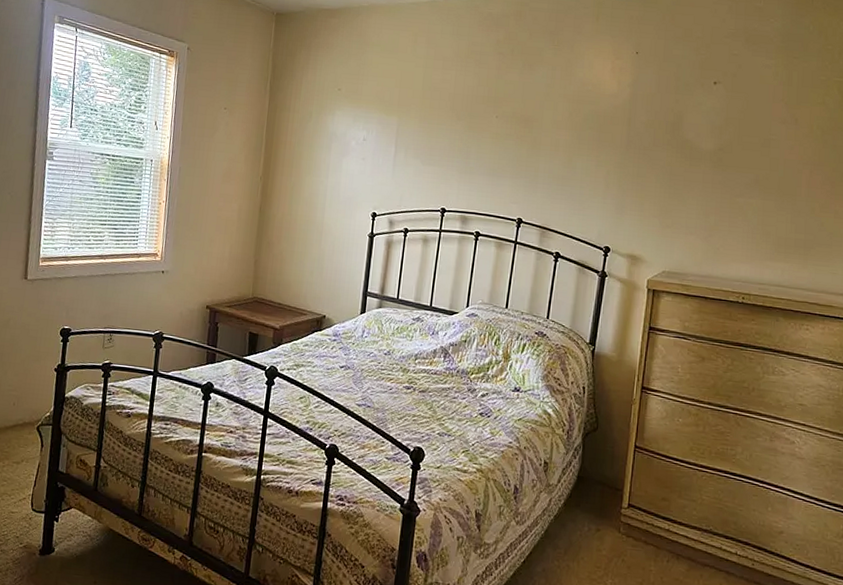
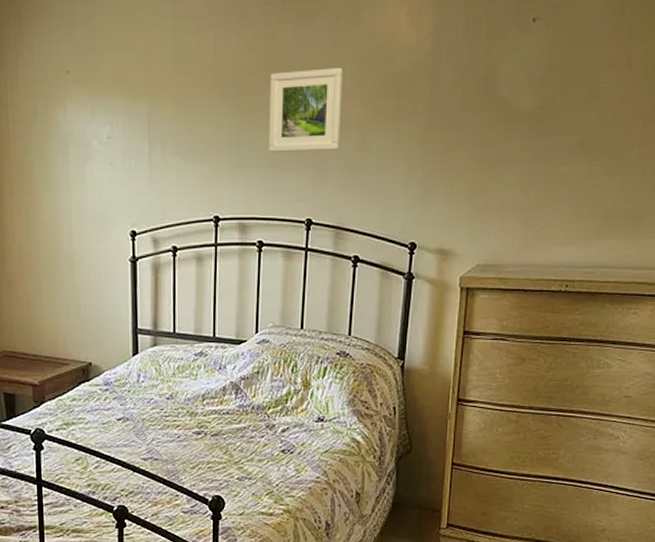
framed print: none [491,104,557,167] -> present [269,68,344,152]

